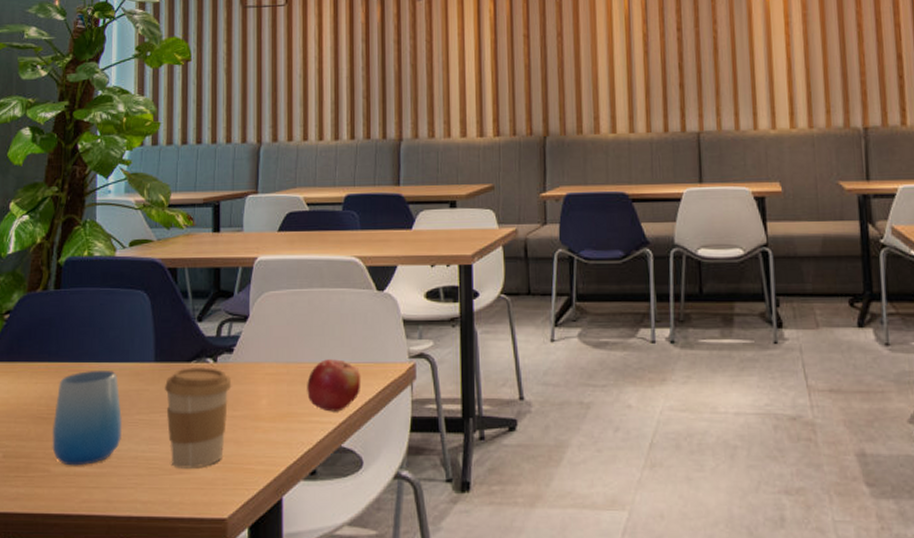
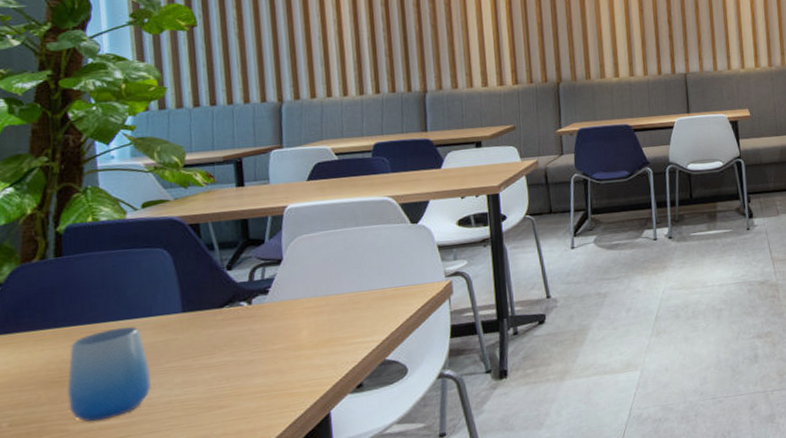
coffee cup: present [165,366,232,469] -> none [196,310,270,404]
fruit: present [307,359,361,412] -> none [347,286,401,332]

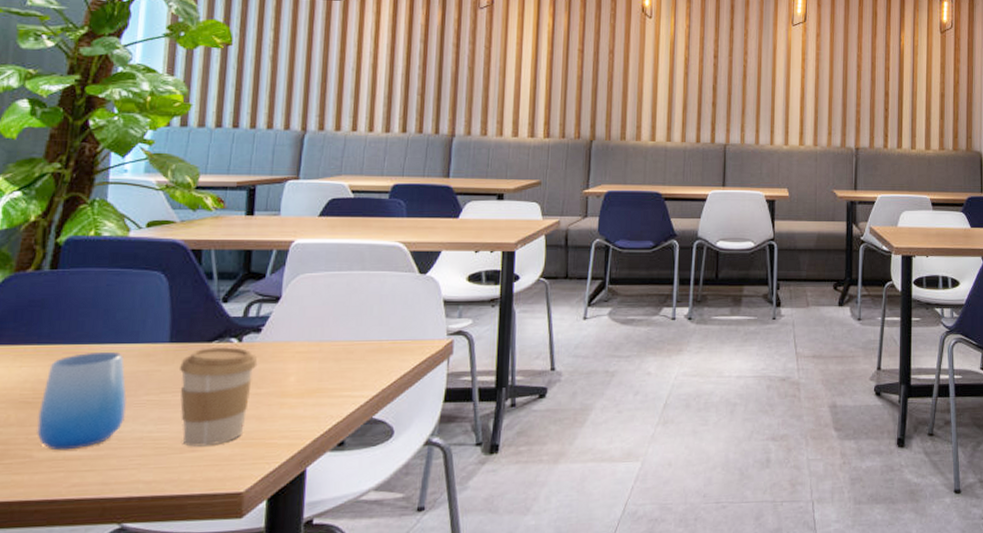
coffee cup: none [196,310,270,404] -> present [180,346,258,447]

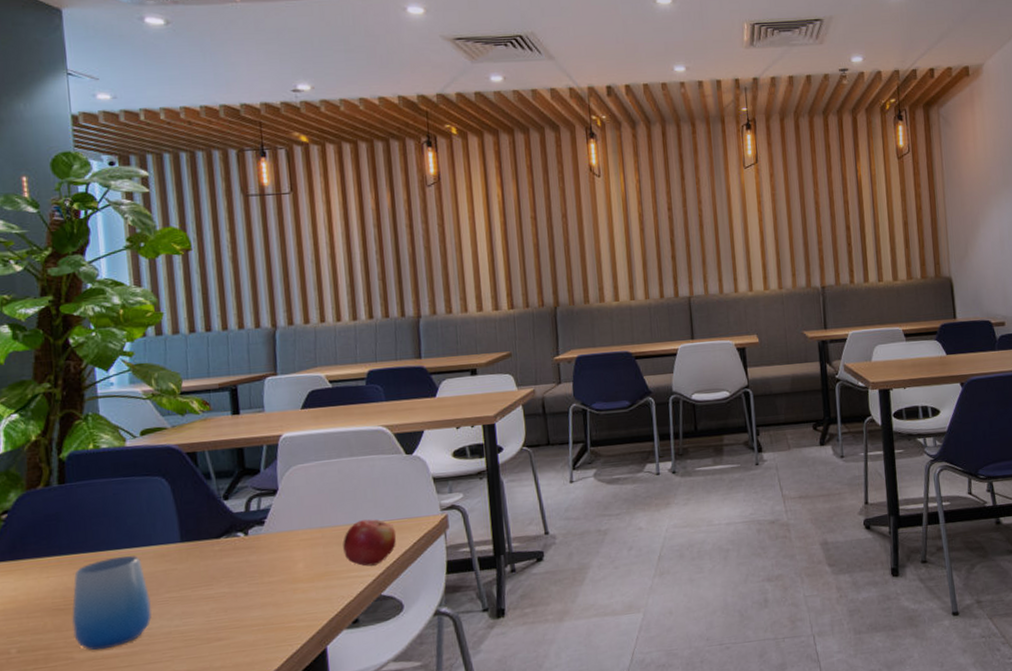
coffee cup: present [180,346,258,447] -> none [194,540,266,636]
fruit: none [339,337,398,387] -> present [343,519,397,566]

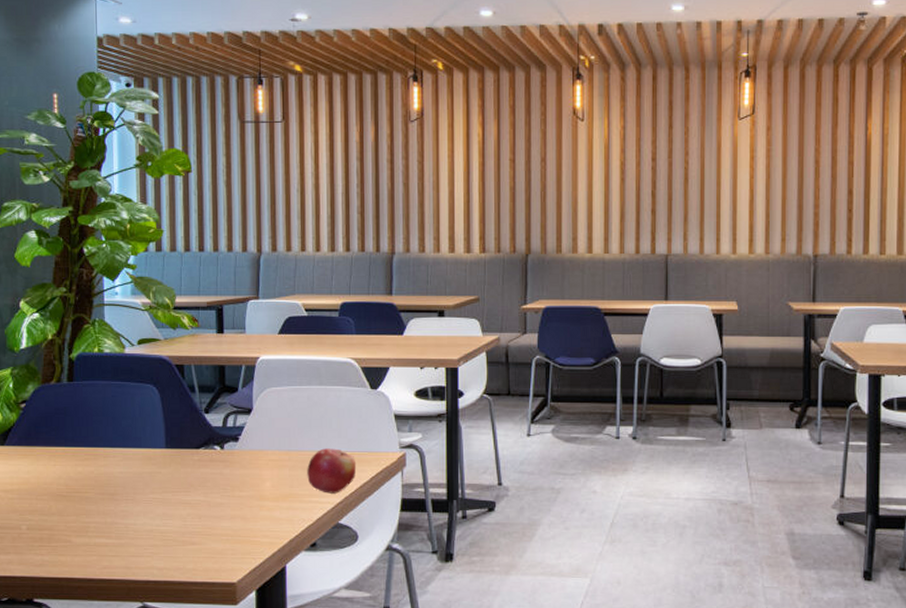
cup: present [72,555,152,651] -> none [72,454,138,538]

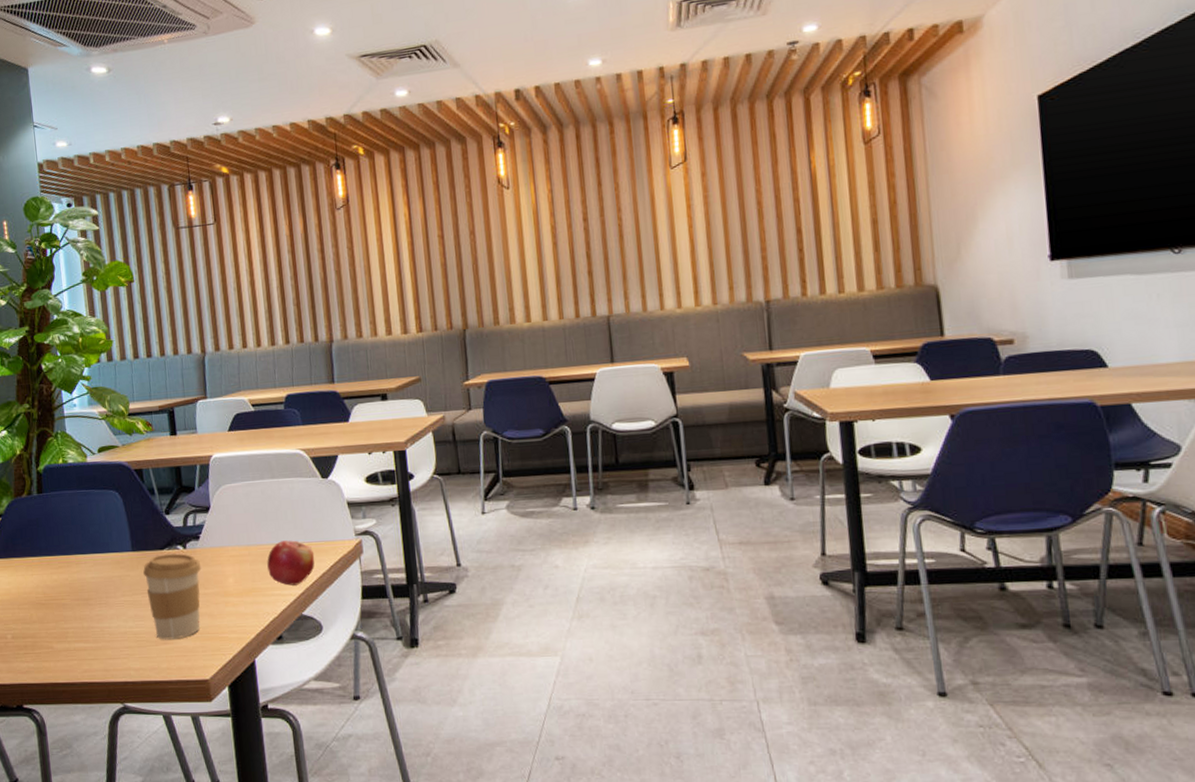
coffee cup: none [176,452,238,541] -> present [143,552,202,640]

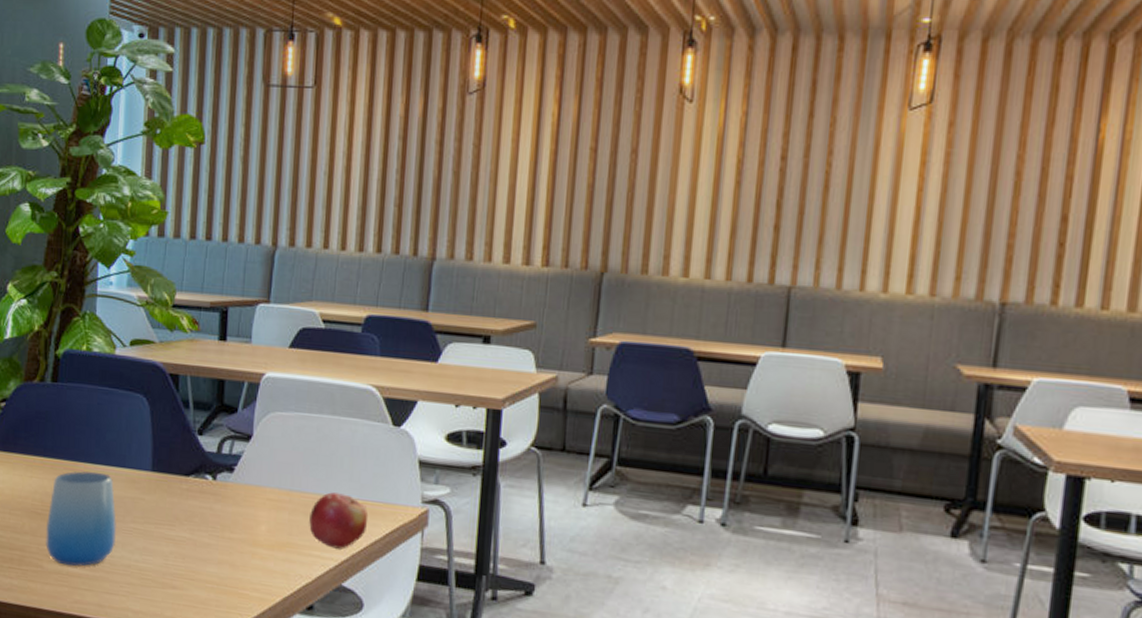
cup: none [50,560,111,643] -> present [46,471,117,567]
coffee cup: present [143,552,202,640] -> none [161,481,231,586]

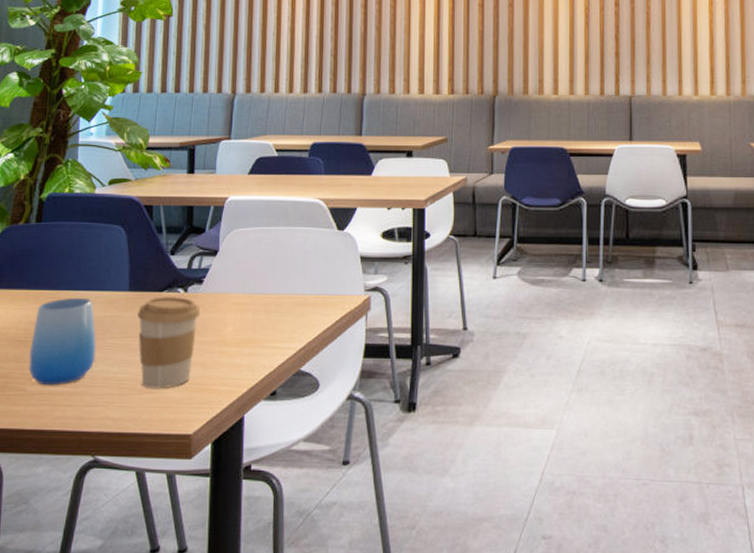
coffee cup: none [161,481,231,586] -> present [138,295,201,389]
fruit: present [309,492,369,550] -> none [270,291,321,339]

